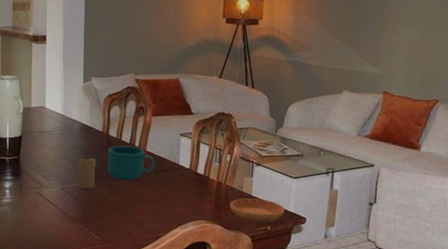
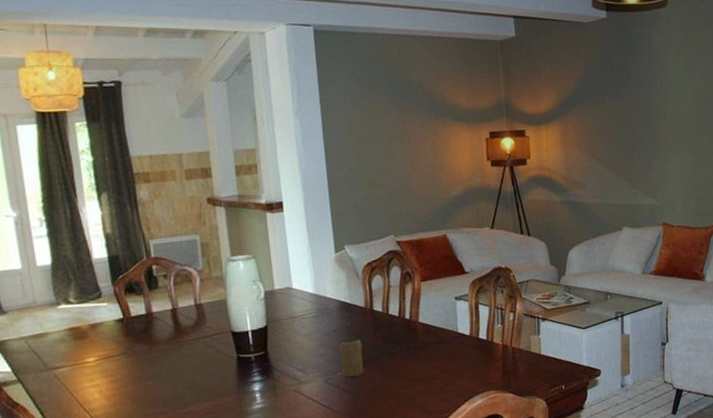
cup: present [107,145,154,181] -> none [374,319,430,360]
saucer: present [230,198,285,222] -> none [519,356,578,383]

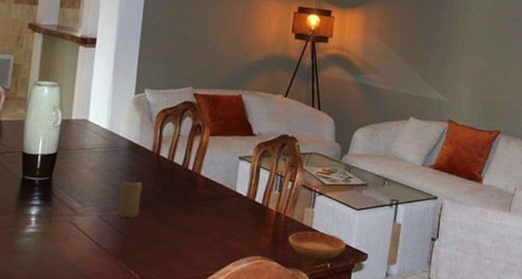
saucer: none [519,356,578,383] -> present [288,231,346,259]

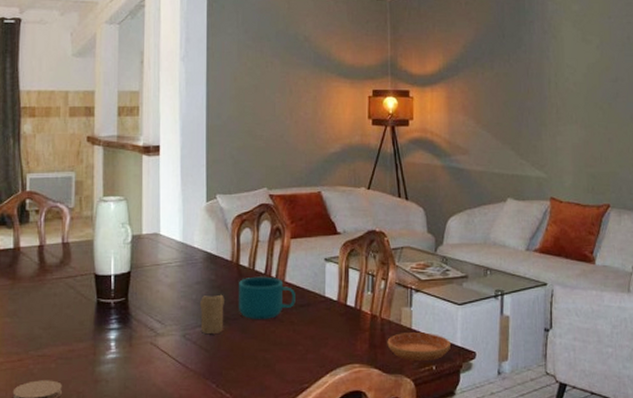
cup: none [154,168,209,209] -> present [238,276,295,320]

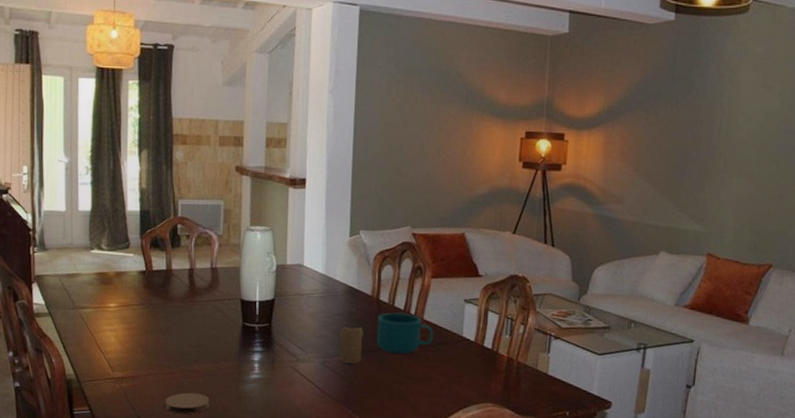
saucer: present [387,332,451,361] -> none [522,377,587,406]

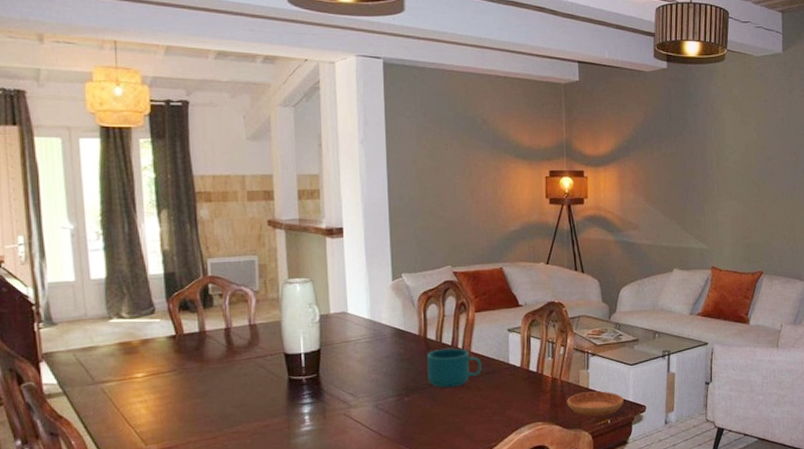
candle: present [339,327,363,363] -> none [390,366,414,403]
saucer: none [522,377,587,406] -> present [567,391,624,417]

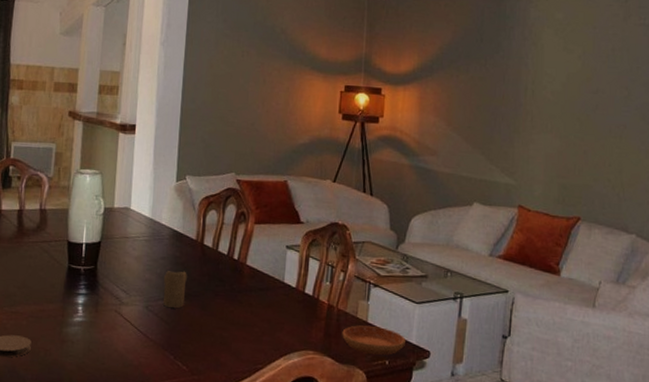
candle: none [390,366,414,403] -> present [162,271,187,308]
cup: present [427,348,482,389] -> none [199,257,256,300]

